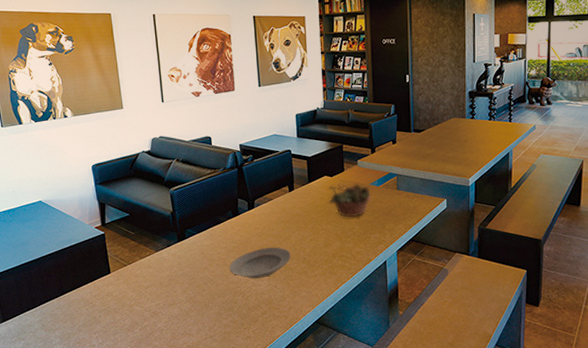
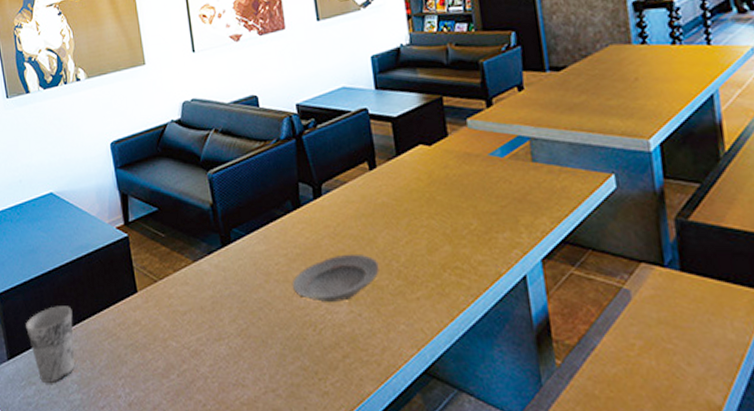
cup: none [16,283,57,338] -> present [26,306,75,383]
succulent planter: present [328,183,372,218] -> none [427,154,494,208]

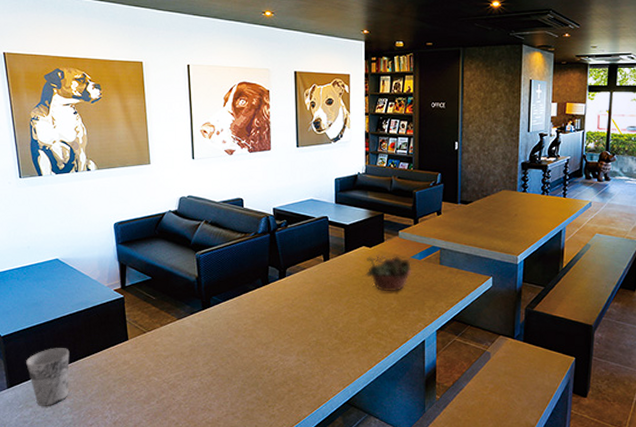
plate: present [292,253,379,302] -> none [256,319,323,353]
succulent planter: none [427,154,494,208] -> present [365,254,412,292]

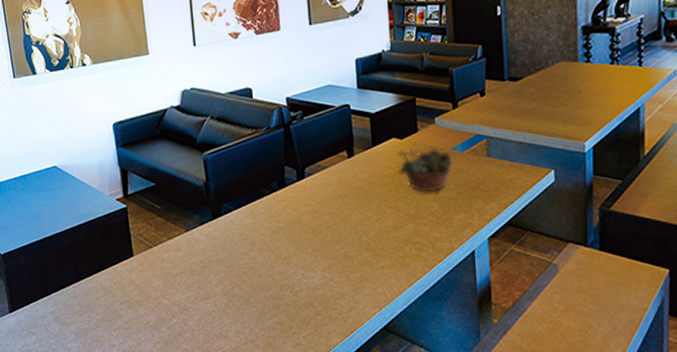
cup: present [26,348,70,406] -> none [27,266,73,333]

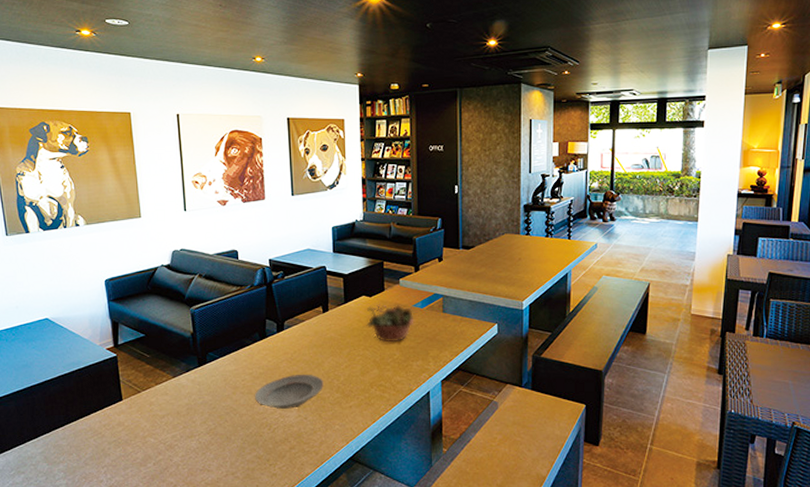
plate: none [275,228,351,268] -> present [255,374,323,409]

